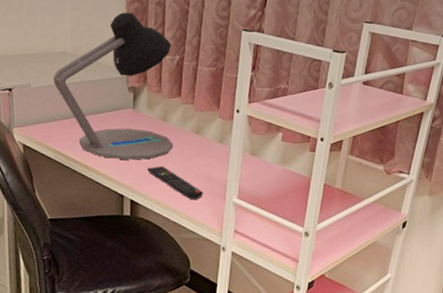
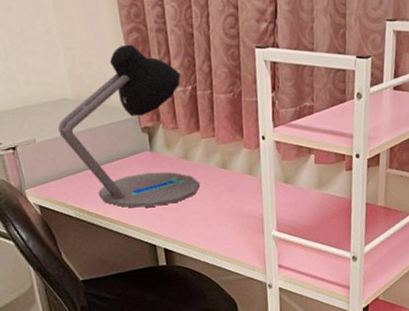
remote control: present [146,166,204,199] -> none [176,208,240,239]

